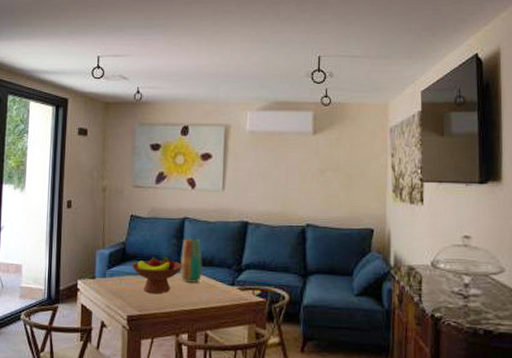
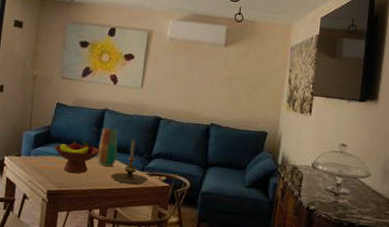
candle holder: none [196,249,240,302] -> present [110,139,148,185]

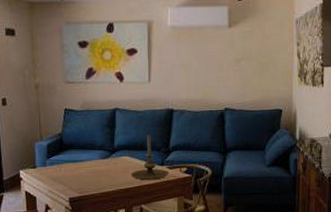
fruit bowl: present [54,141,102,174] -> none [69,144,118,178]
vase: present [97,127,118,167] -> none [114,126,135,166]

